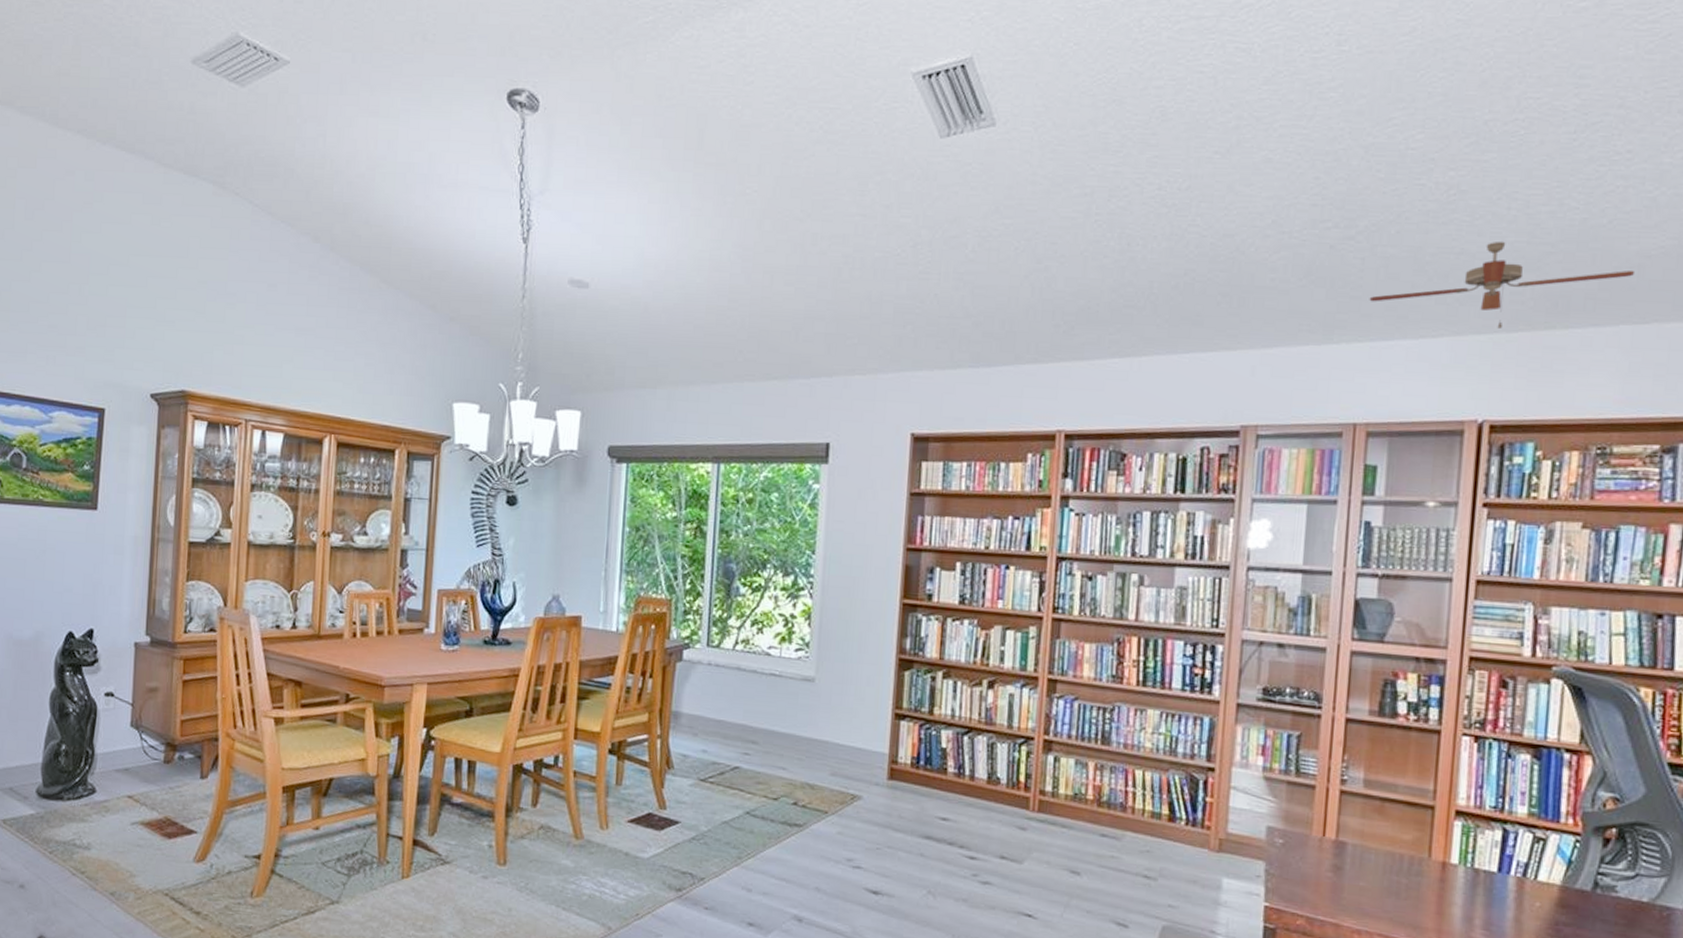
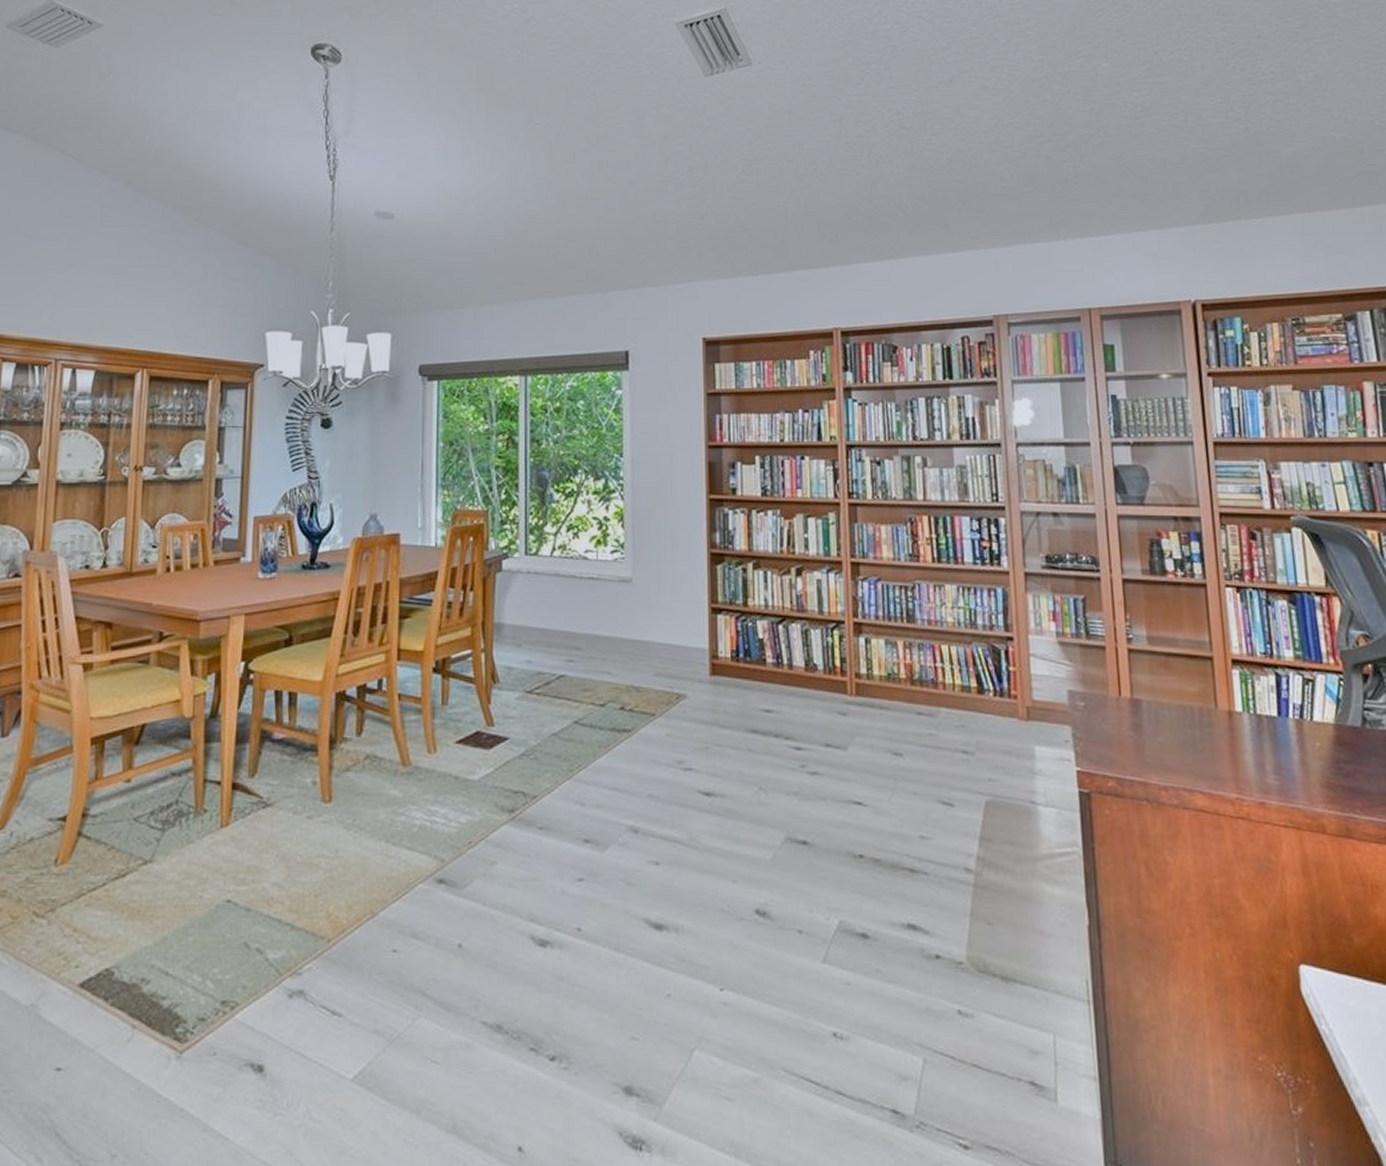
ceiling fan: present [1369,241,1636,328] -> none [1085,148,1295,221]

